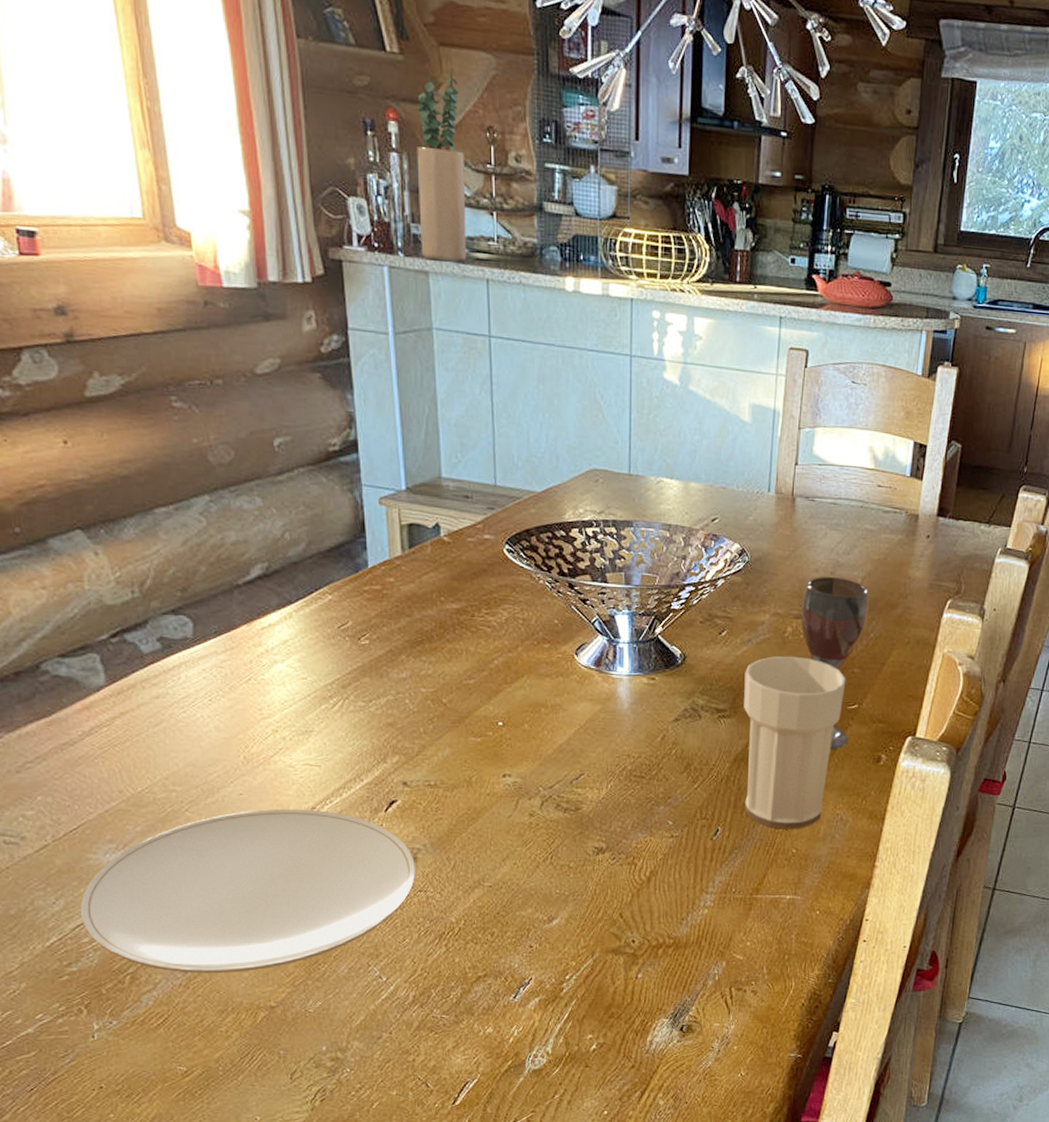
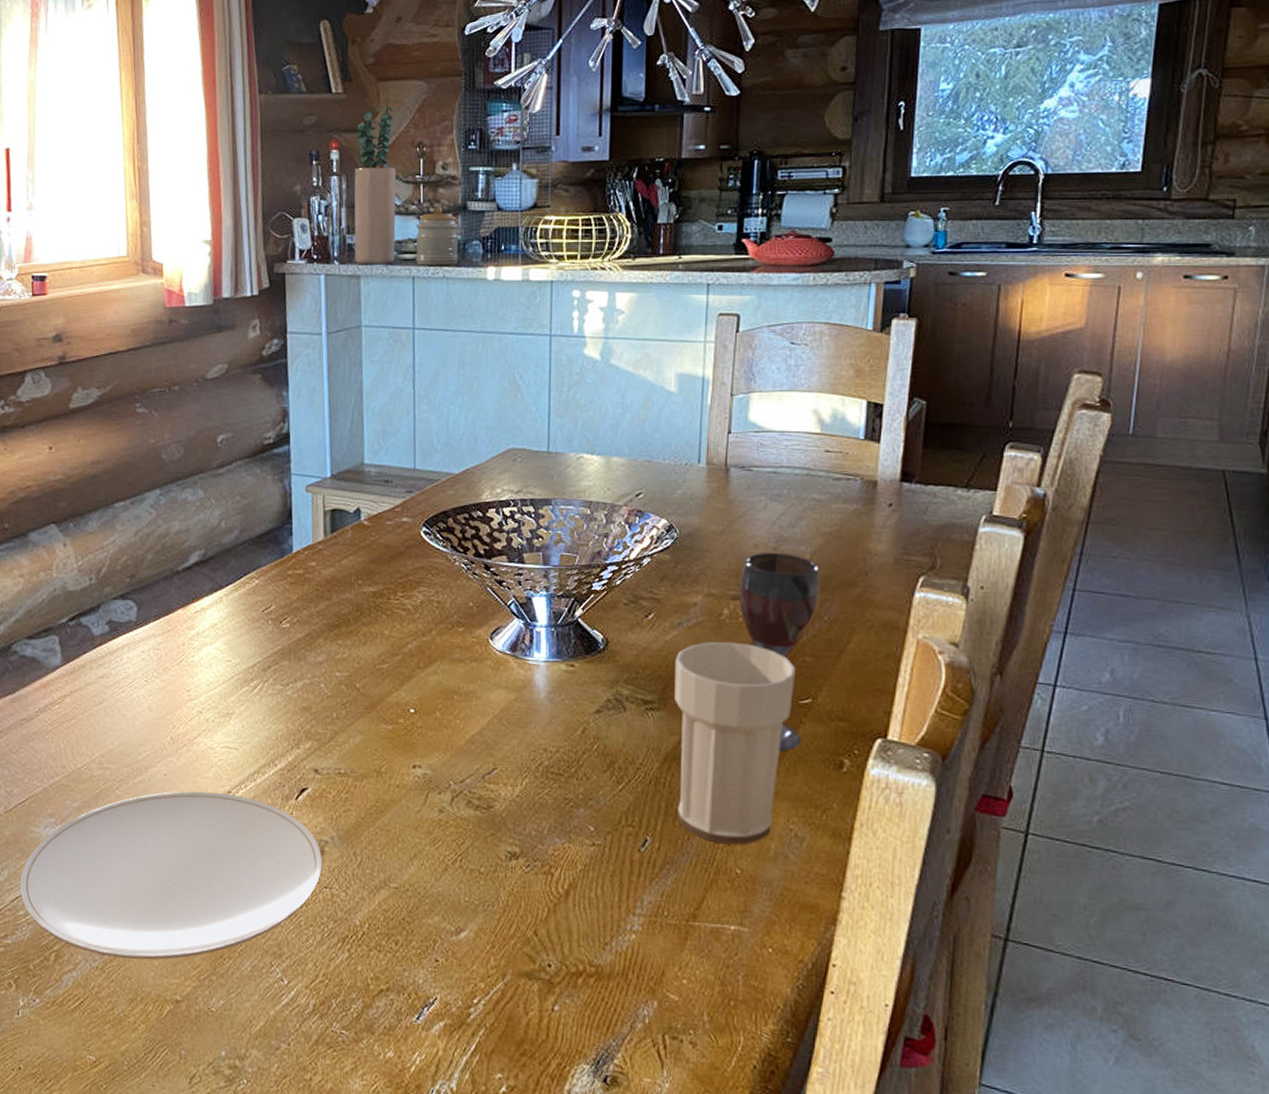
jar: none [489,203,535,271] -> present [416,206,459,265]

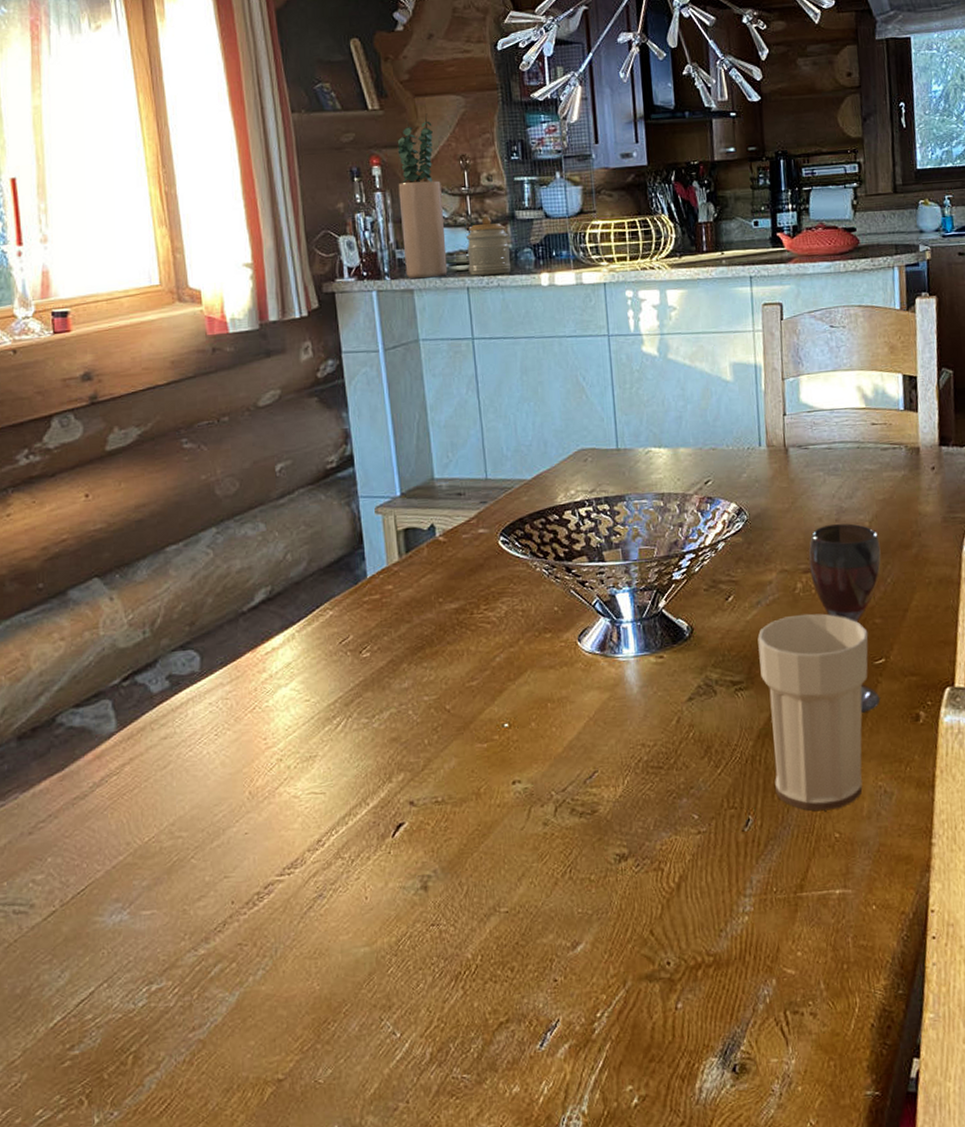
plate: present [19,791,322,960] -> none [85,842,427,1047]

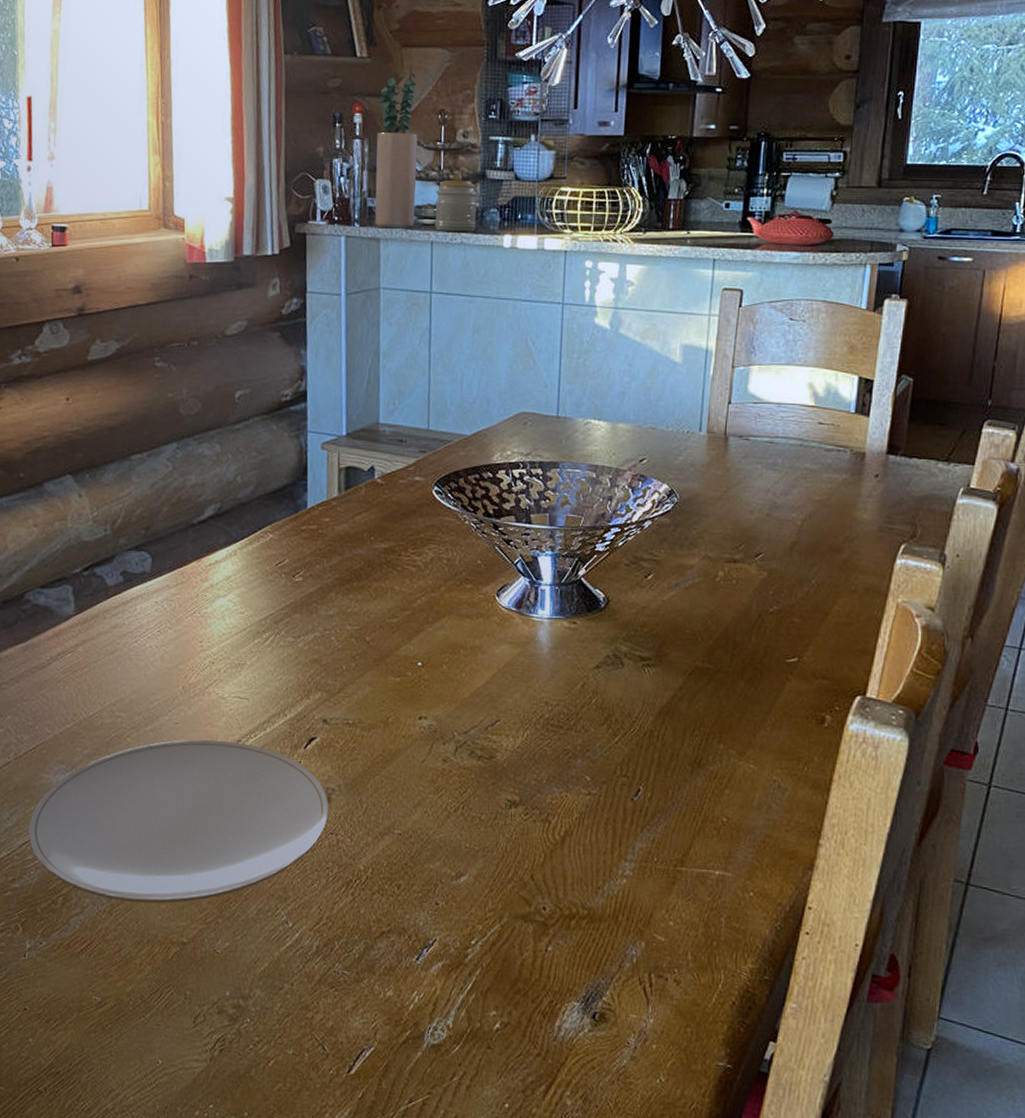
plate: none [85,842,427,1047] -> present [28,739,329,904]
cup: present [757,613,868,811] -> none [669,602,784,795]
cup: present [808,523,882,713] -> none [733,518,810,707]

